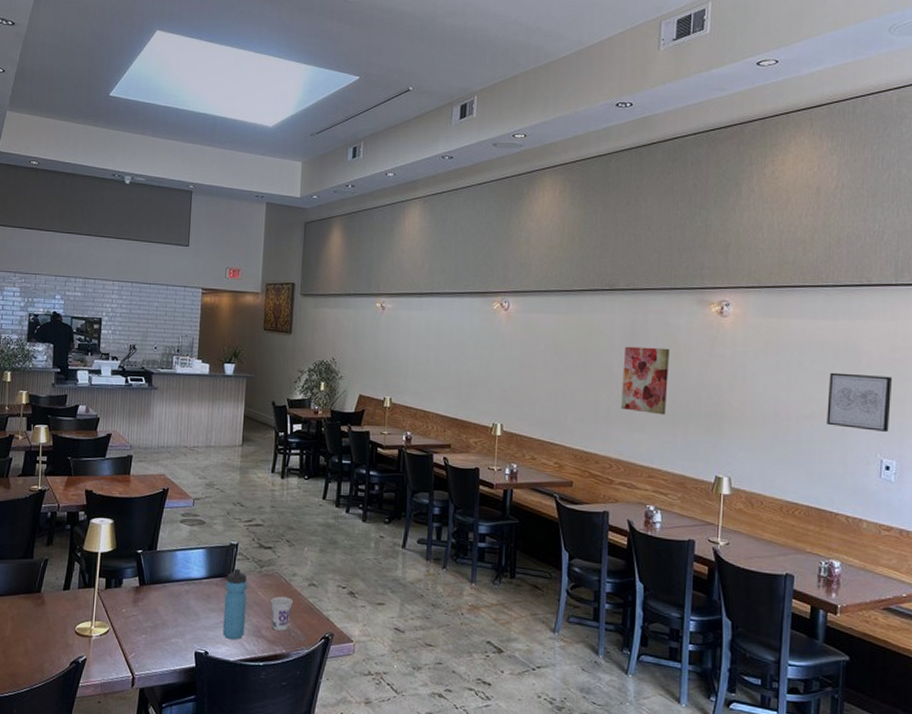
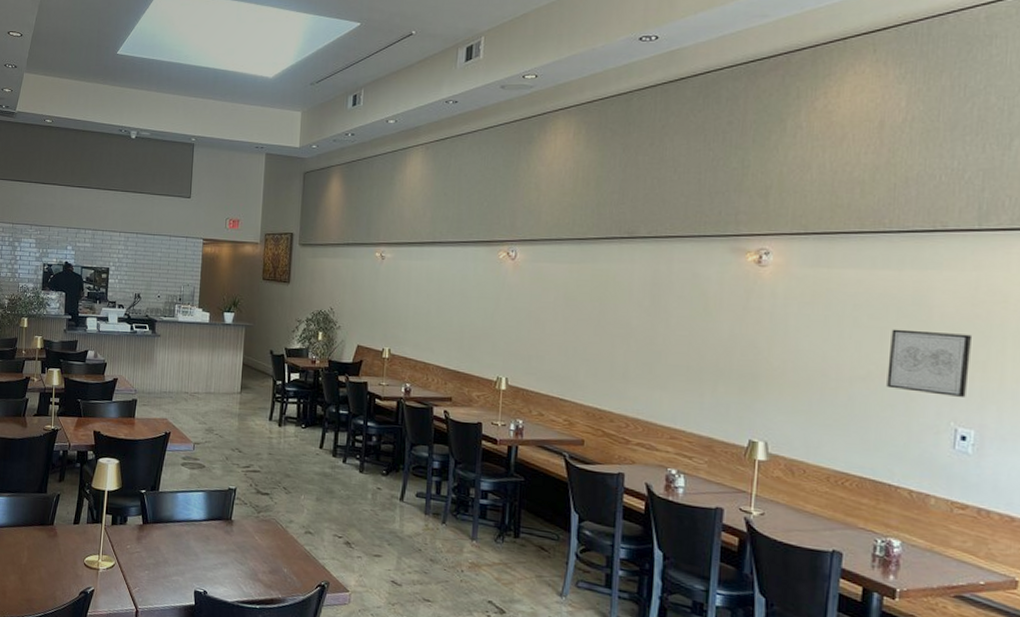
water bottle: present [222,568,247,640] -> none [221,512,245,582]
cup: present [271,596,293,631] -> none [267,542,289,576]
wall art: present [620,346,669,415] -> none [639,298,697,373]

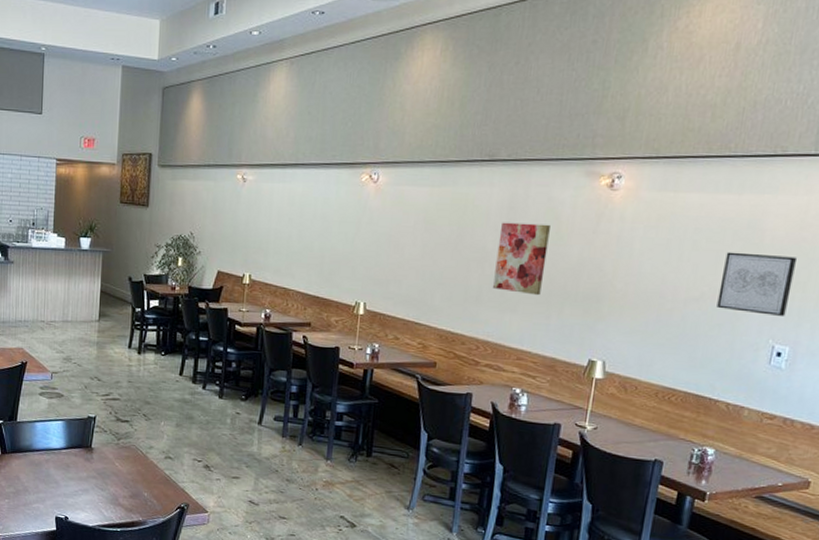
wall art: none [639,298,697,373] -> present [492,222,550,296]

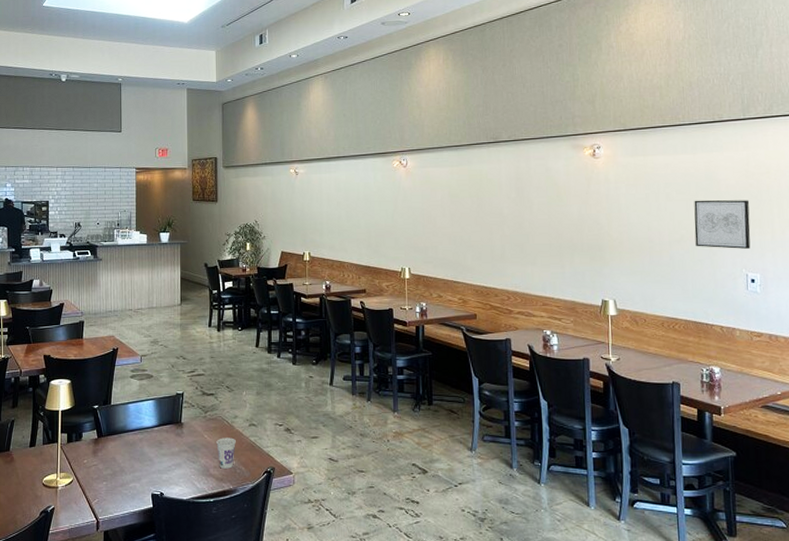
cup: none [128,467,149,500] -> present [216,438,236,469]
wall art: present [492,222,550,296] -> none [511,190,553,249]

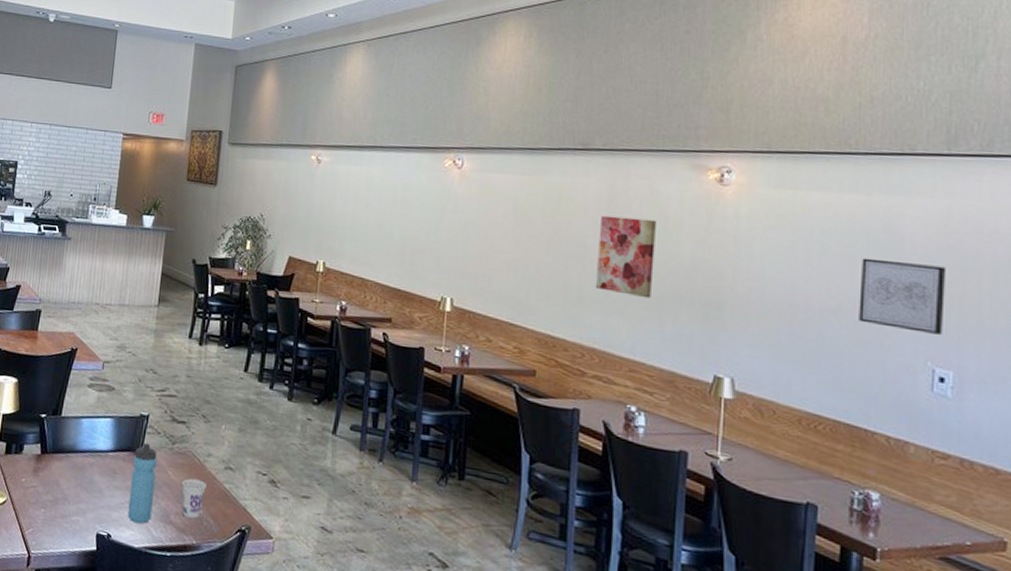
water bottle: none [174,415,195,481] -> present [127,442,157,524]
wall art: none [511,190,553,249] -> present [595,215,656,299]

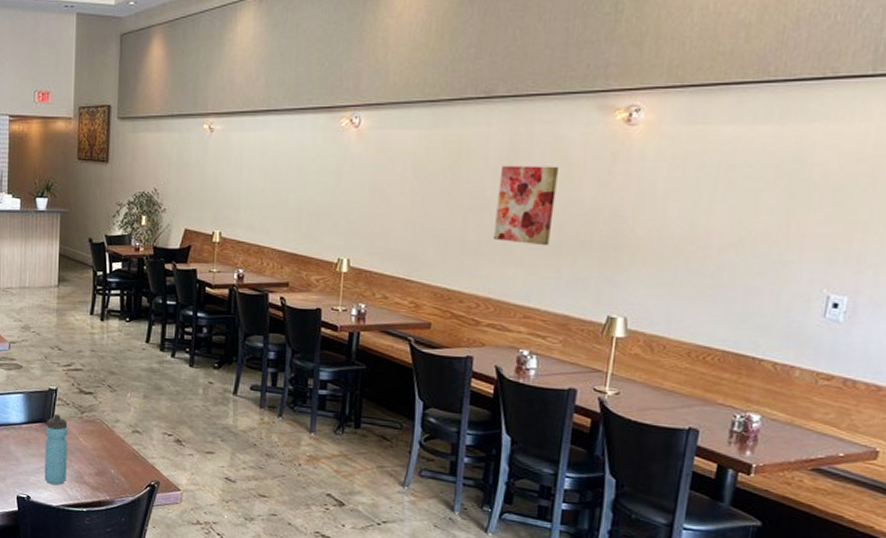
cup: present [182,478,206,519] -> none [93,443,116,478]
wall art: present [859,258,945,335] -> none [758,190,854,262]

